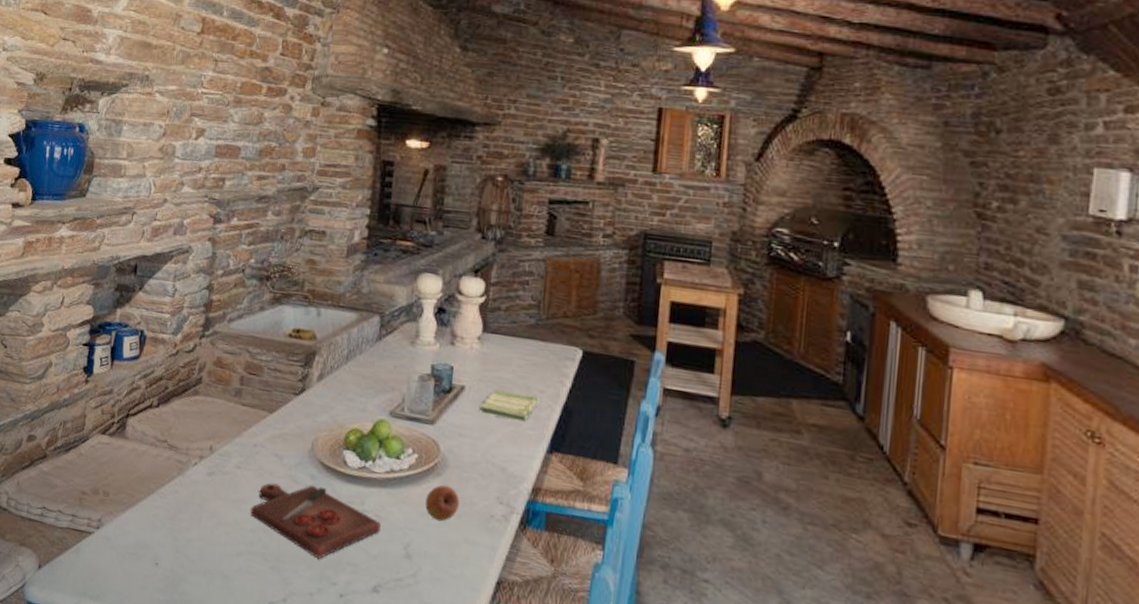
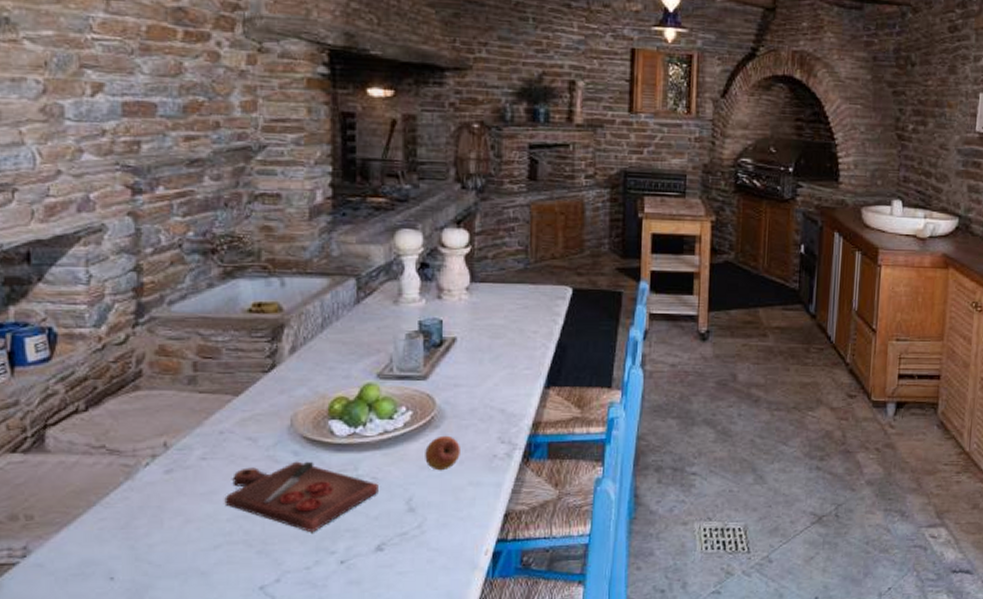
dish towel: present [479,389,540,422] -> none [473,336,534,363]

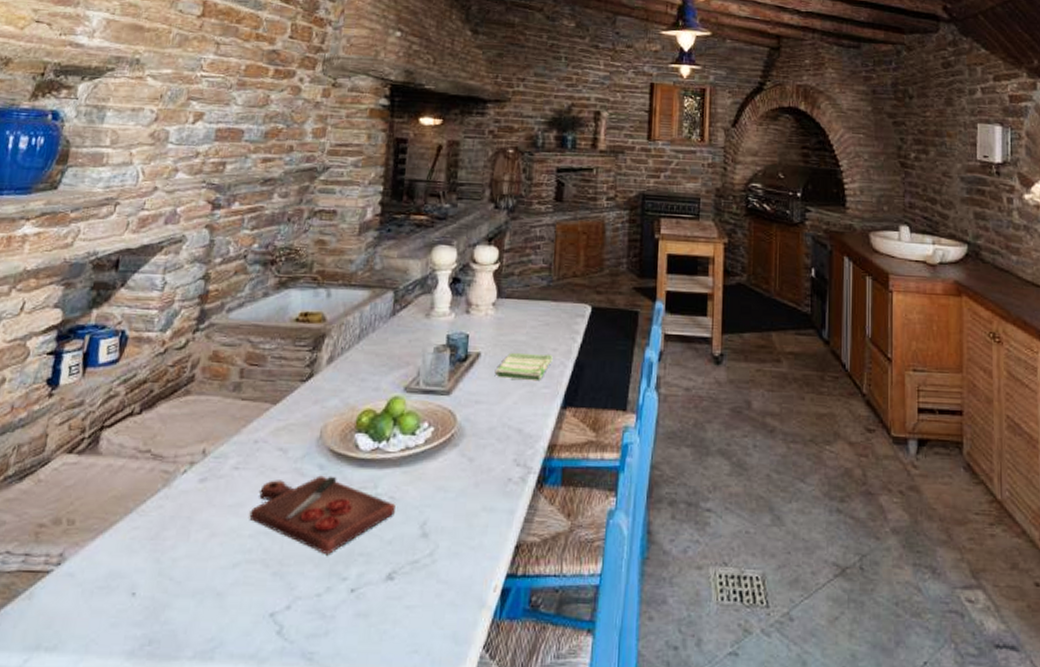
fruit: present [425,435,460,471] -> none [442,454,477,493]
dish towel: none [473,336,534,363] -> present [494,352,553,382]

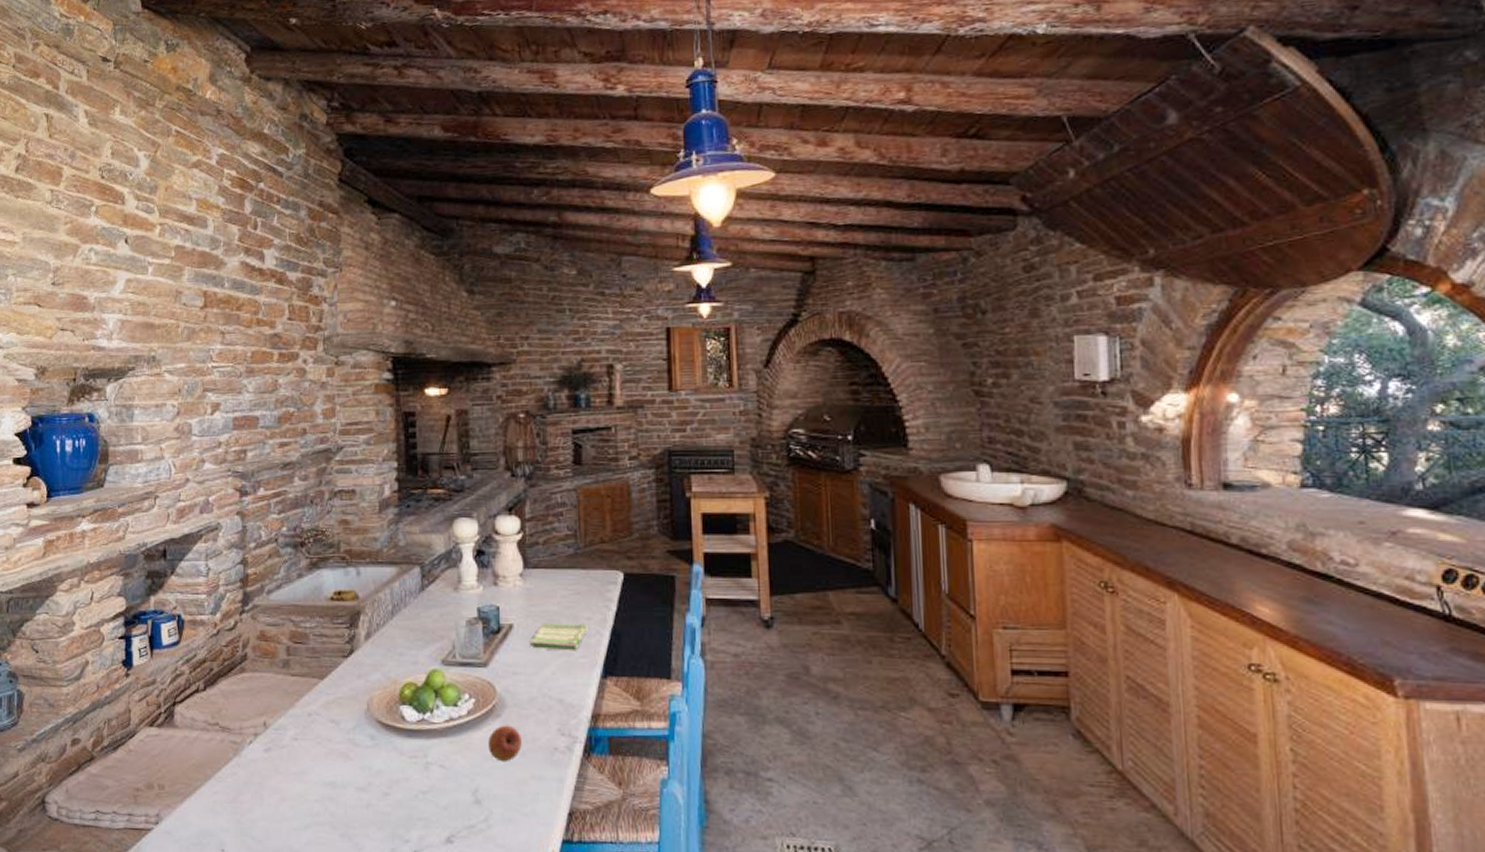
cutting board: present [249,475,395,554] -> none [313,745,446,818]
fruit: none [442,454,477,493] -> present [488,725,522,762]

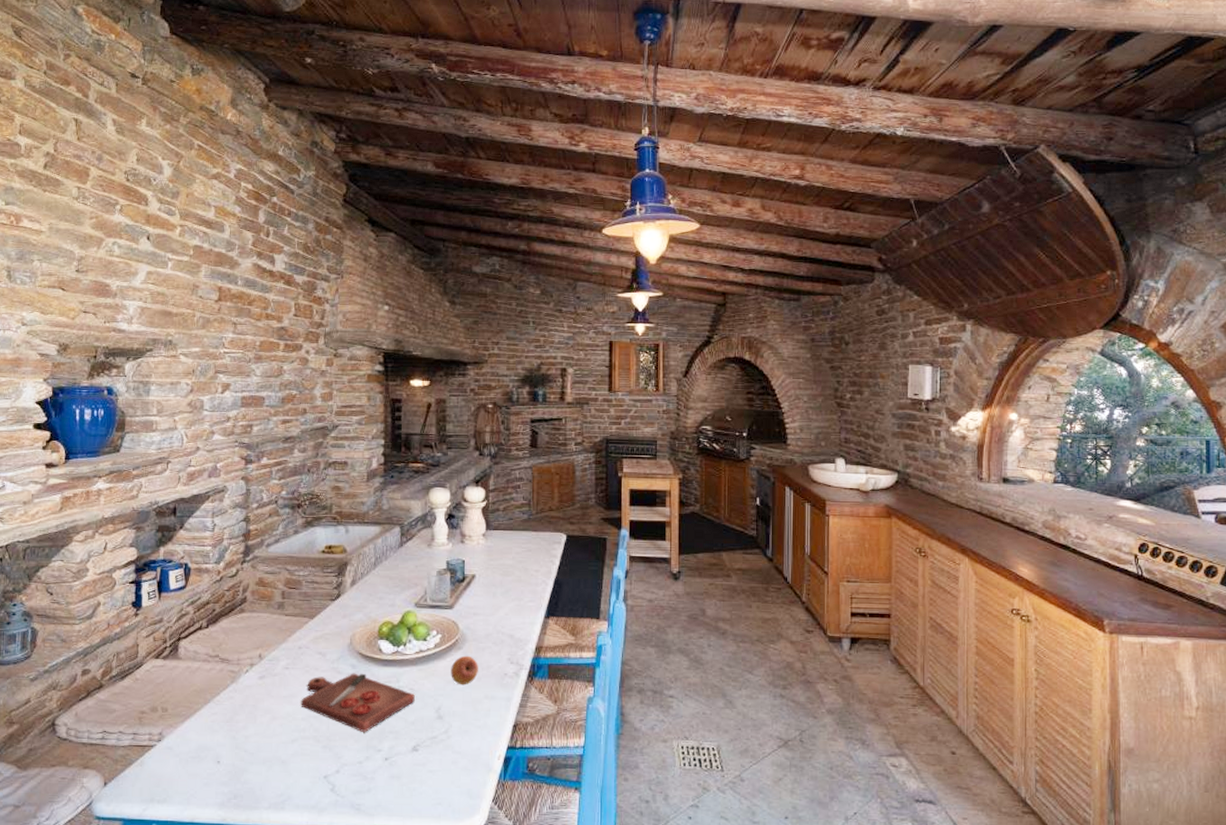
cutting board: none [313,745,446,818] -> present [300,673,415,732]
dish towel: present [529,622,588,651] -> none [488,574,536,597]

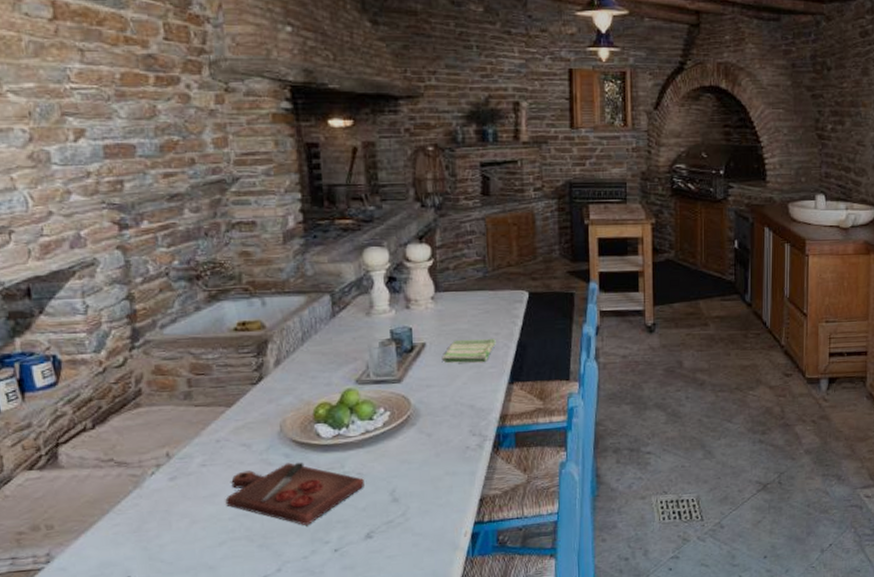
fruit: present [451,655,478,685] -> none [404,431,436,464]
dish towel: none [488,574,536,597] -> present [441,339,496,364]

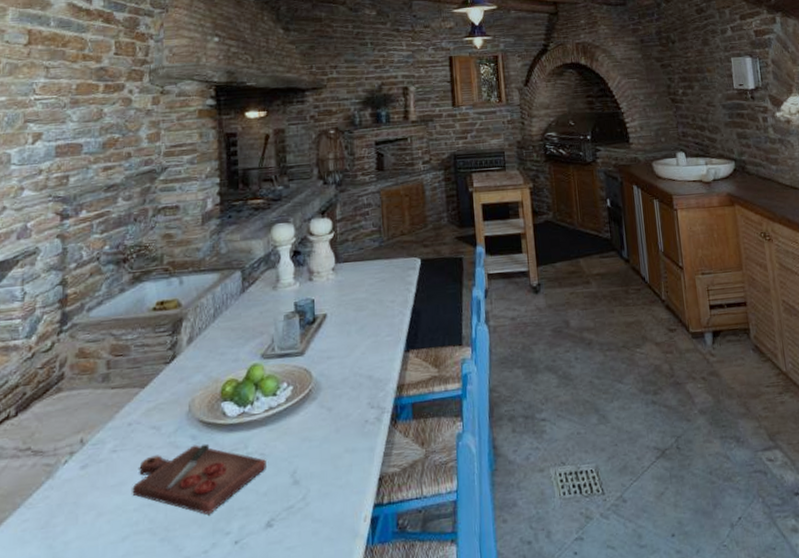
dish towel: present [441,339,496,364] -> none [341,307,392,334]

